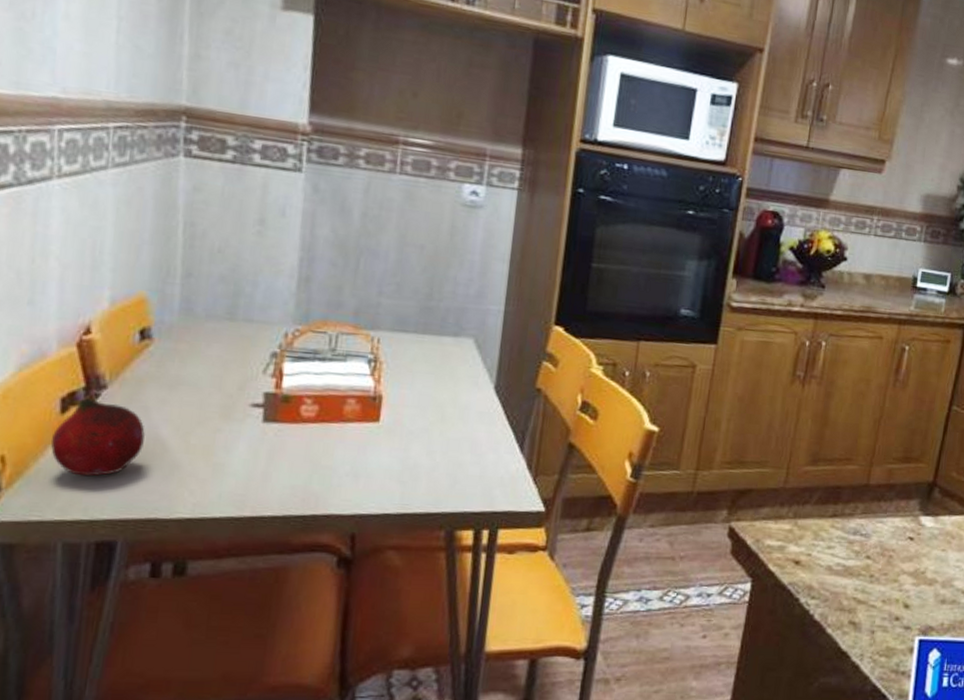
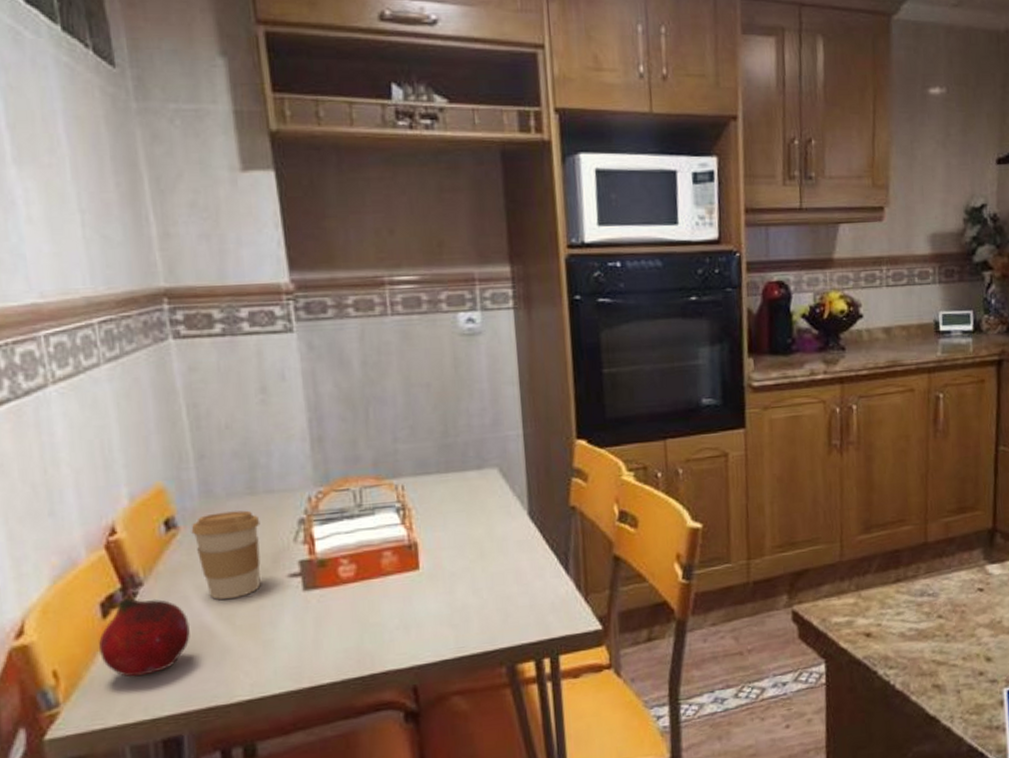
coffee cup: none [164,331,234,417] -> present [191,510,261,600]

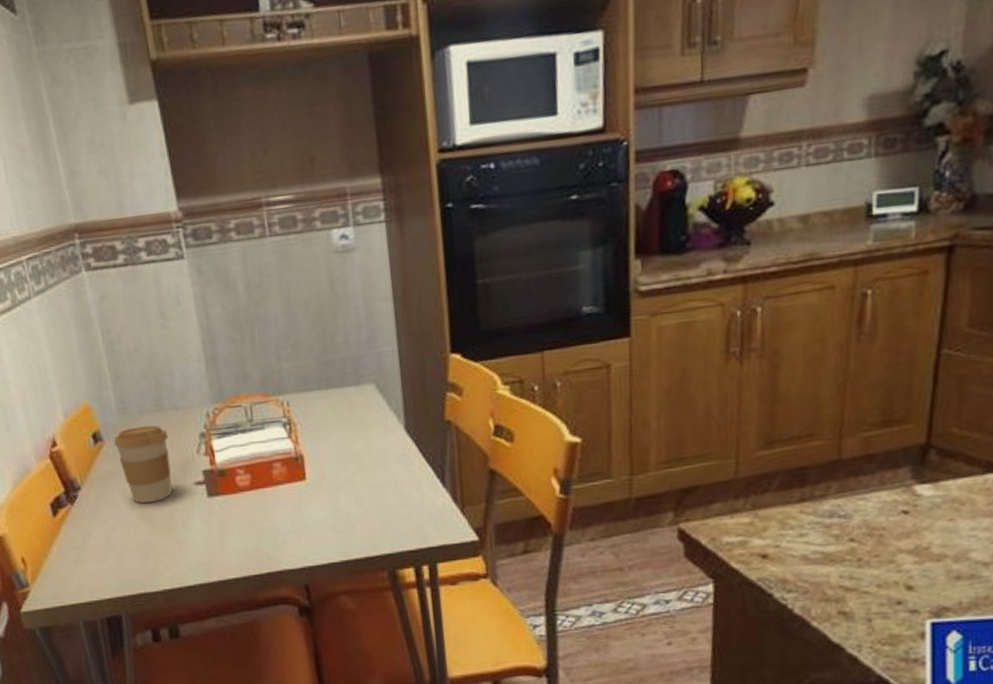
fruit: present [99,598,190,677] -> none [52,500,121,566]

